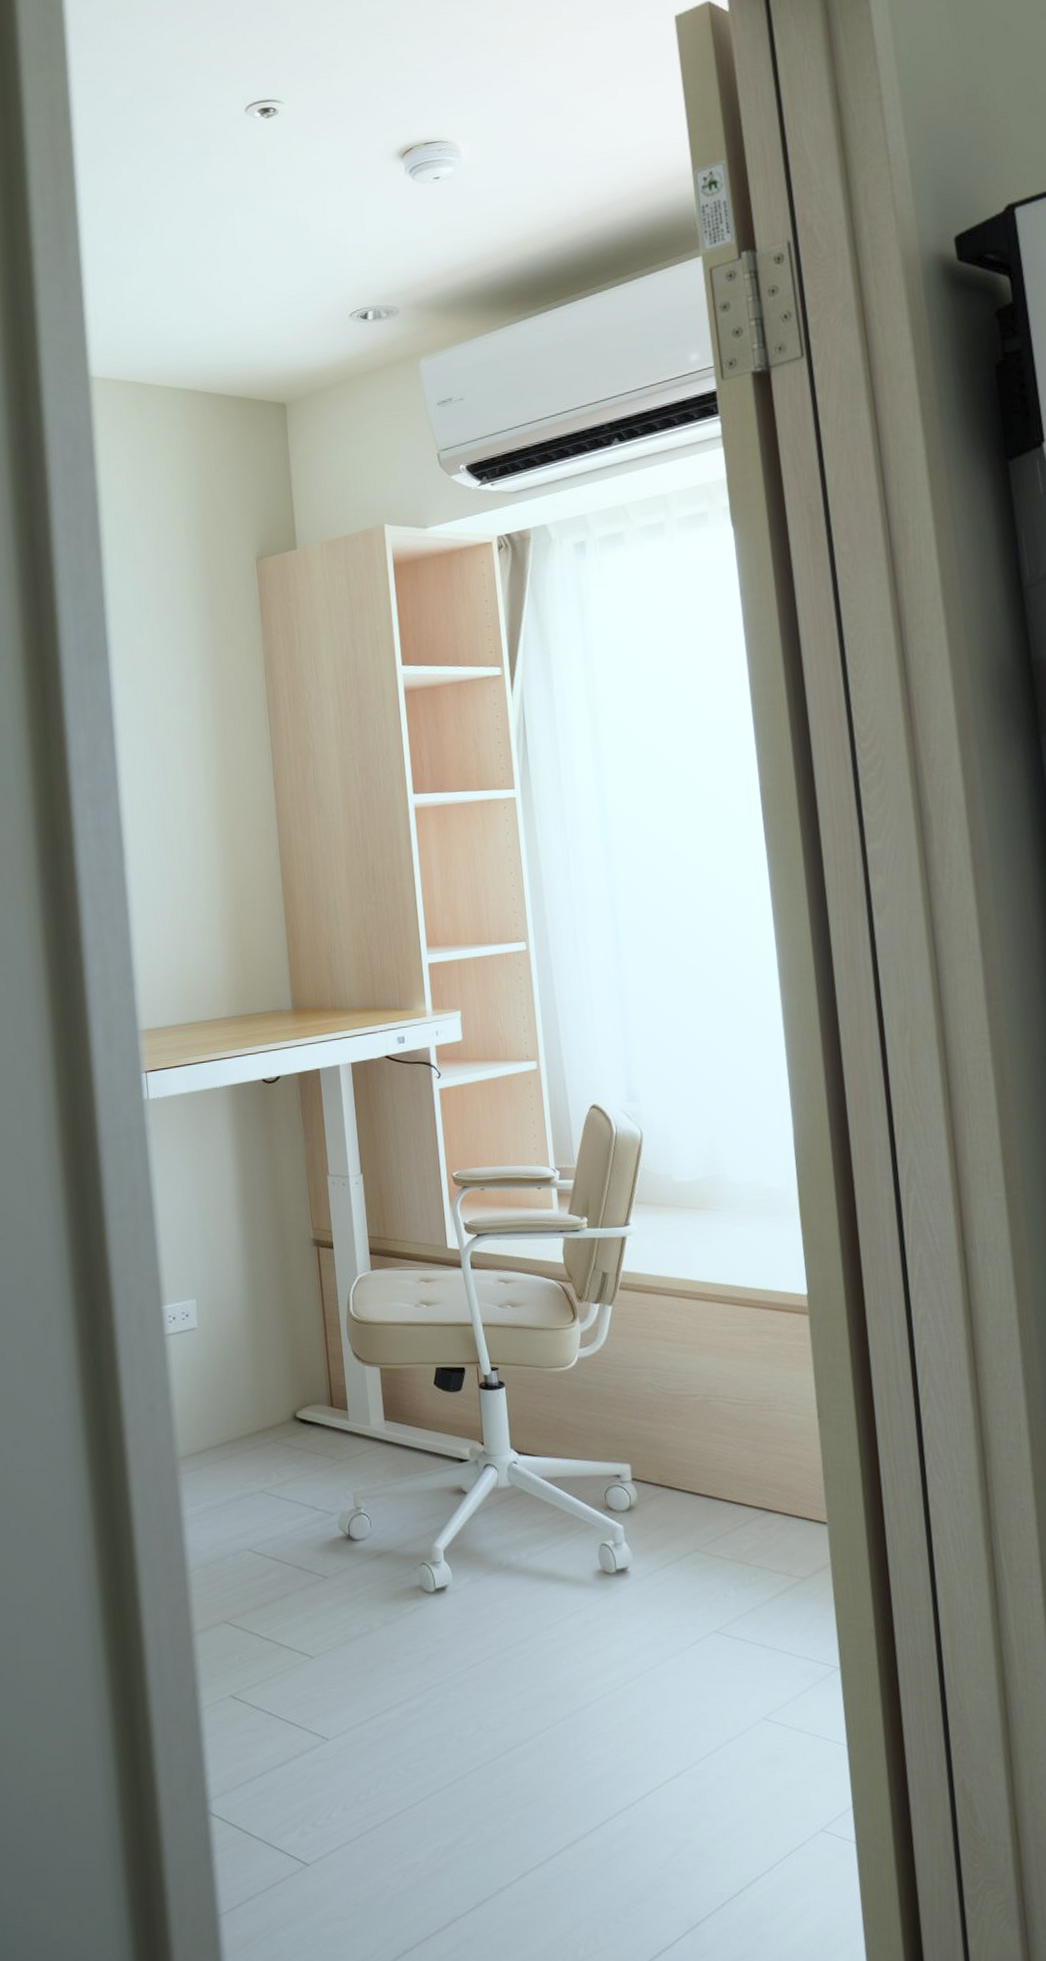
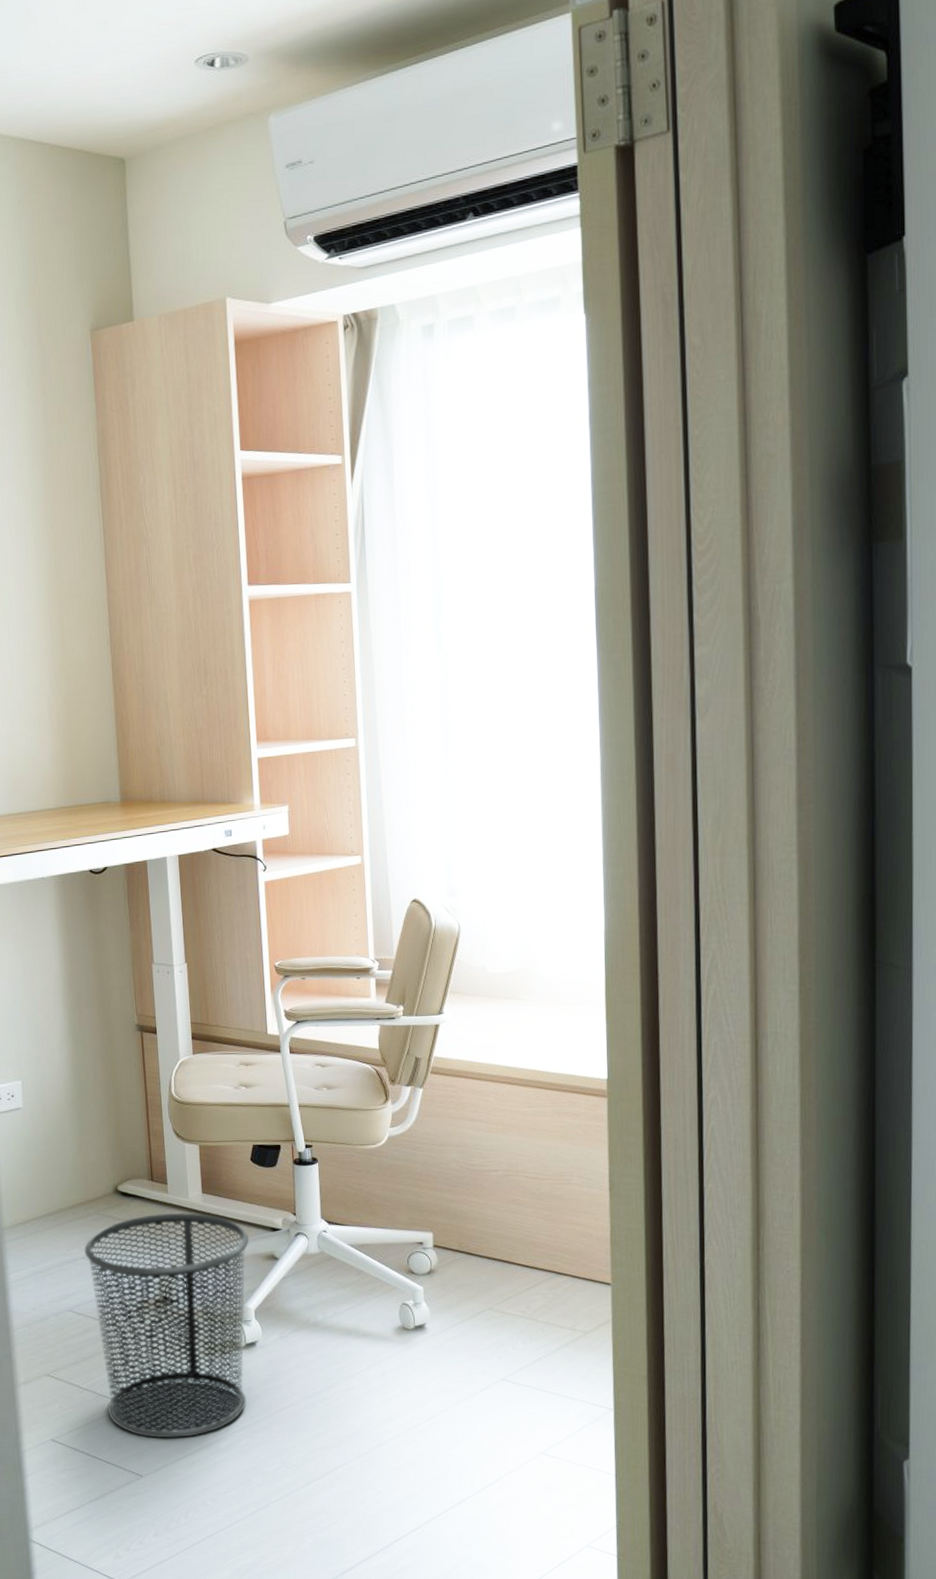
waste bin: none [262,1441,438,1697] -> present [84,1212,250,1439]

